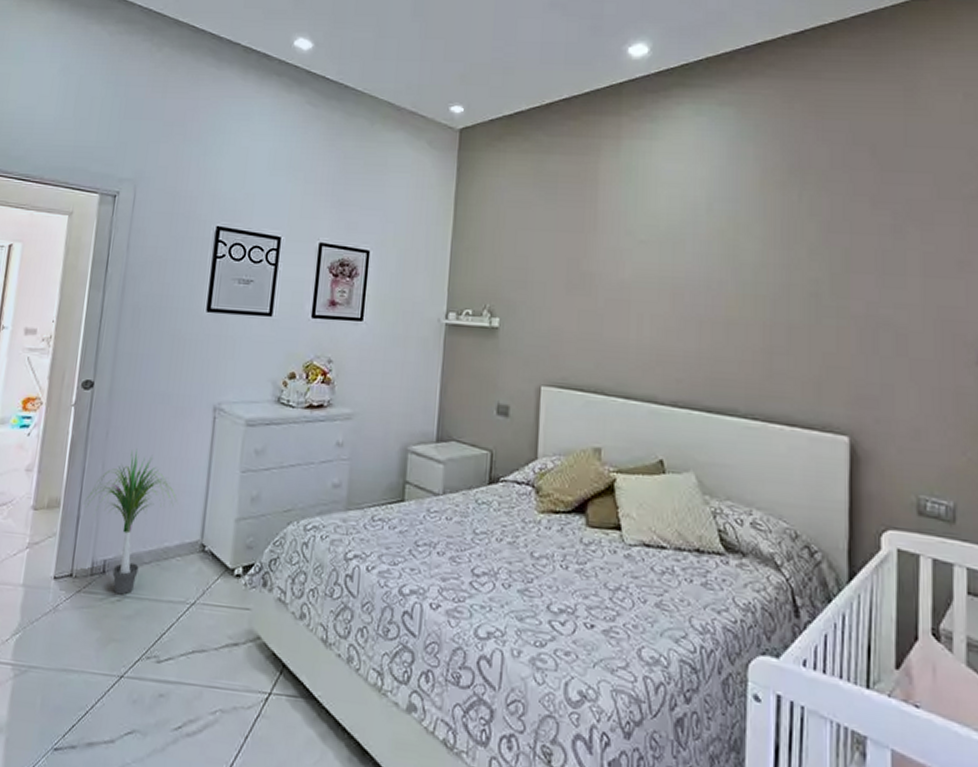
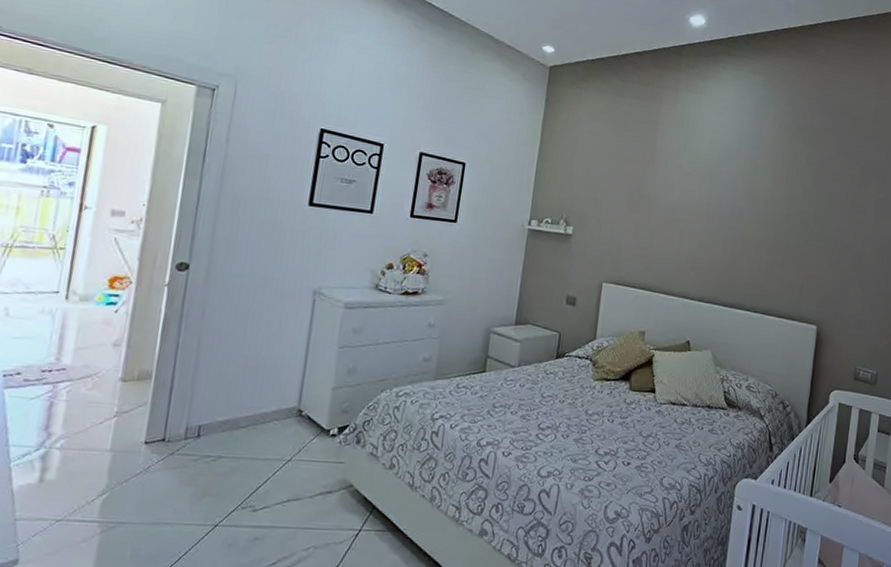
potted plant: present [83,448,177,595] -> none [177,326,275,456]

